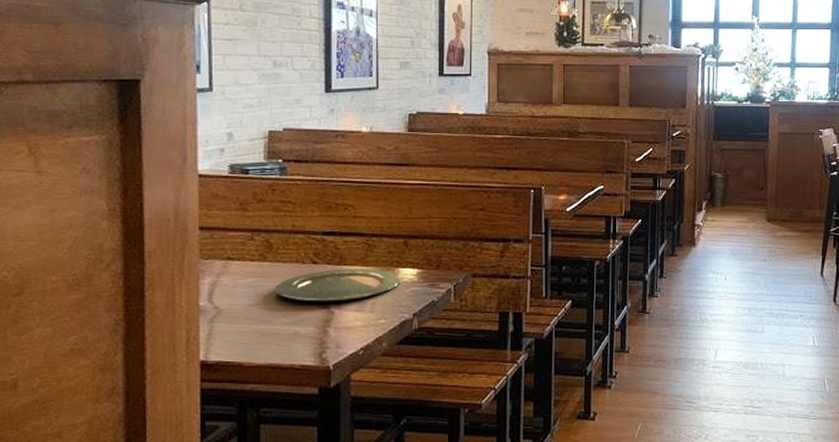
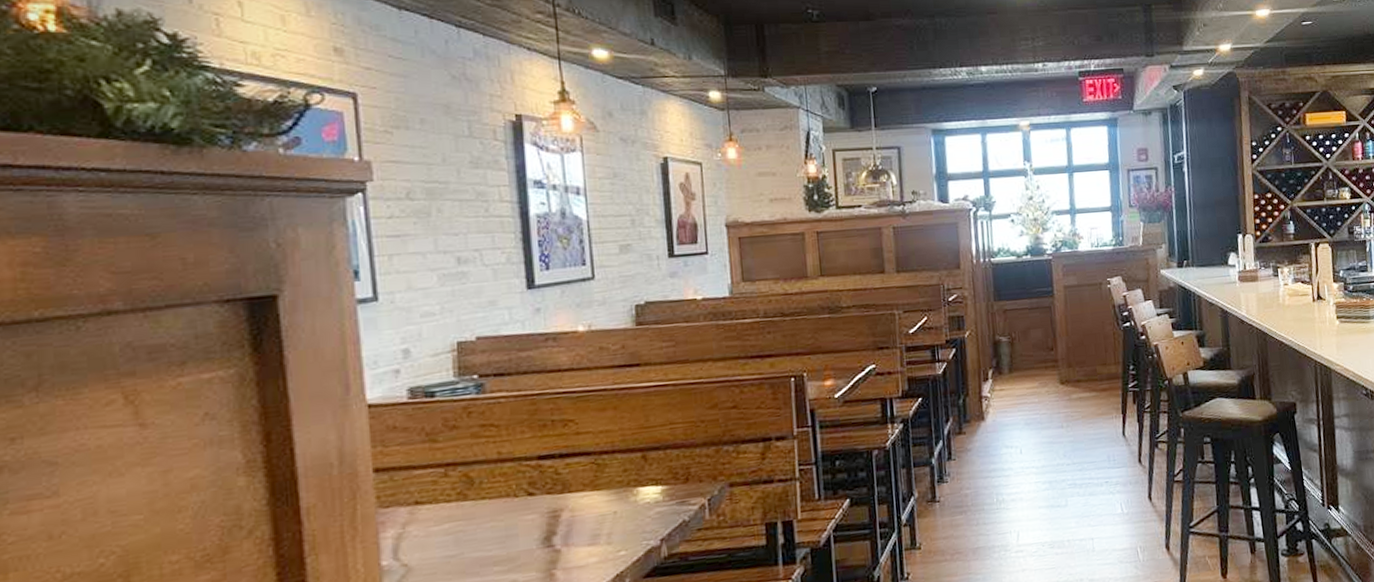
plate: present [274,268,401,302] -> none [480,492,642,543]

